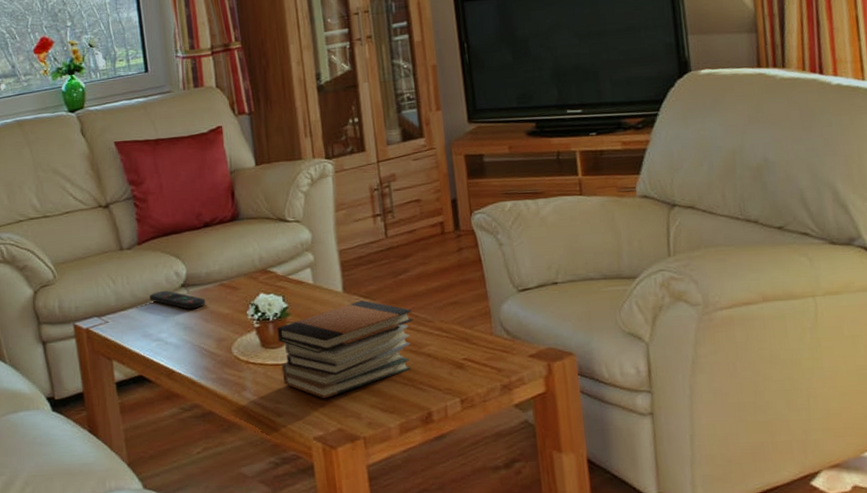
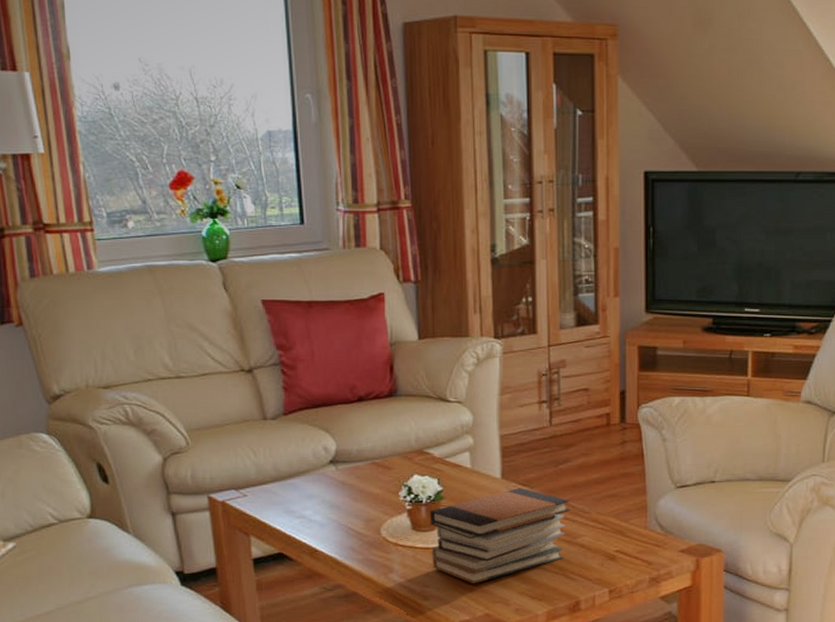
remote control: present [150,290,206,309] -> none [294,466,356,487]

